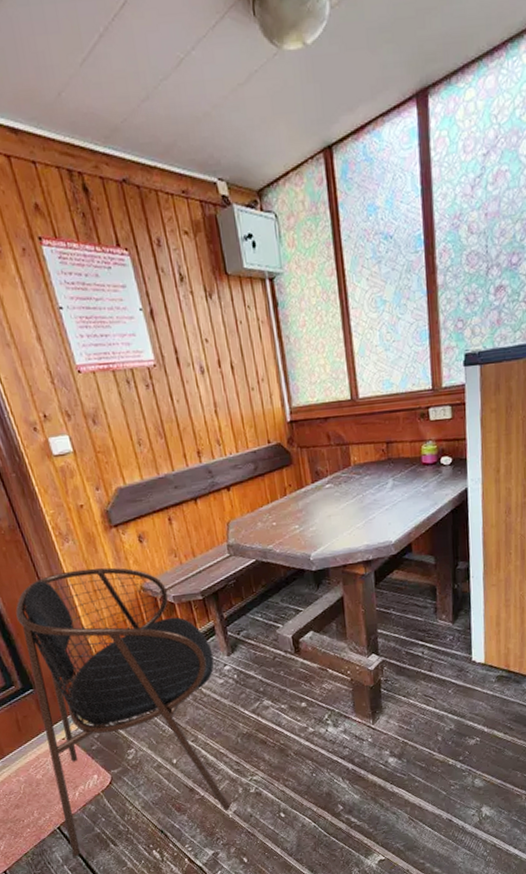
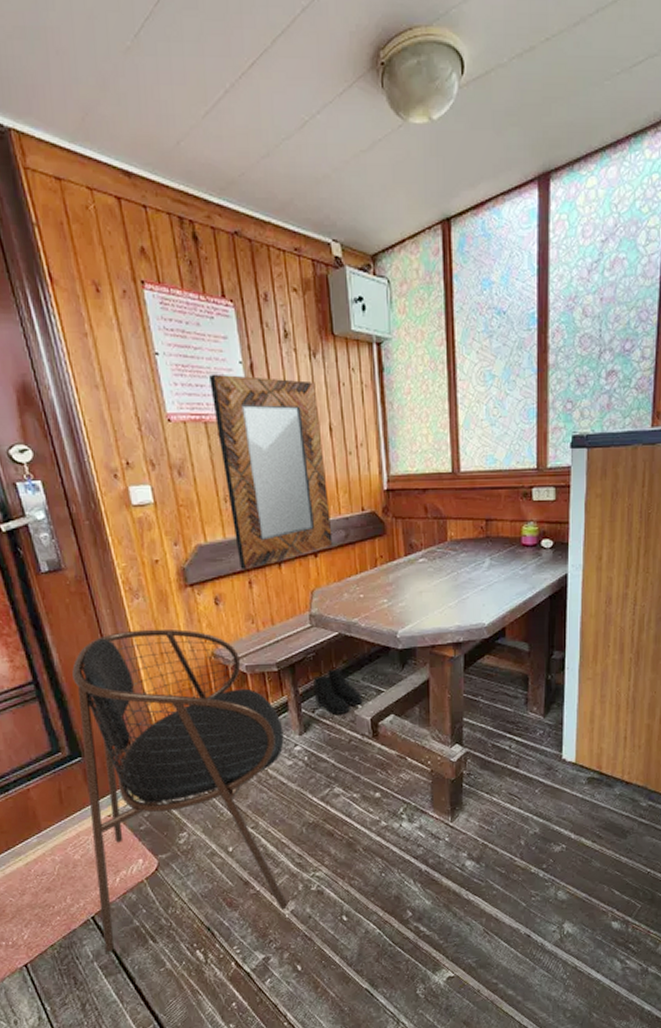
home mirror: none [111,322,244,508] -> present [208,373,333,571]
boots: none [235,593,283,635] -> present [312,668,363,714]

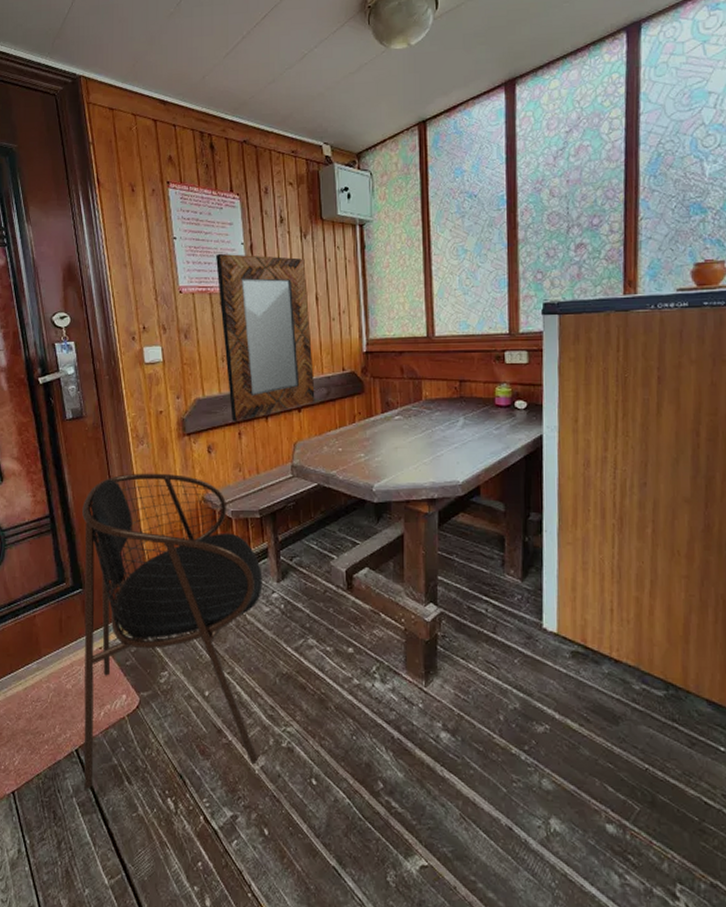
boots: present [312,668,363,714] -> none [291,518,338,564]

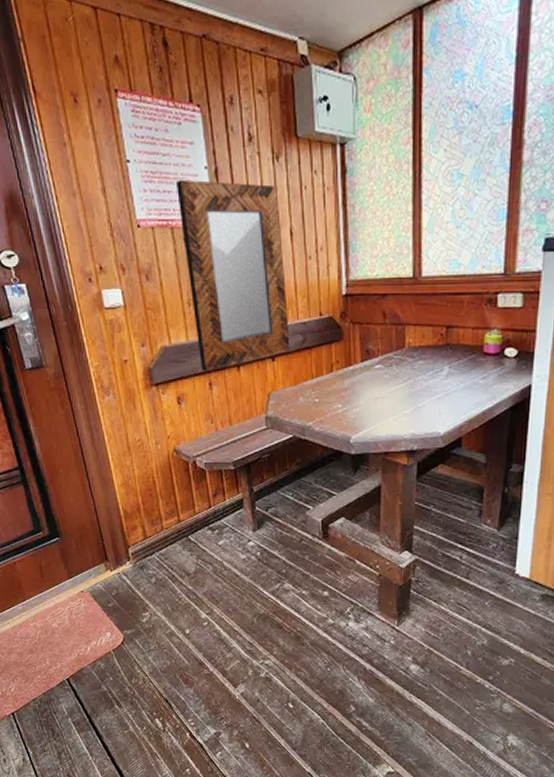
dining chair: present [82,473,263,790] -> none [51,424,239,712]

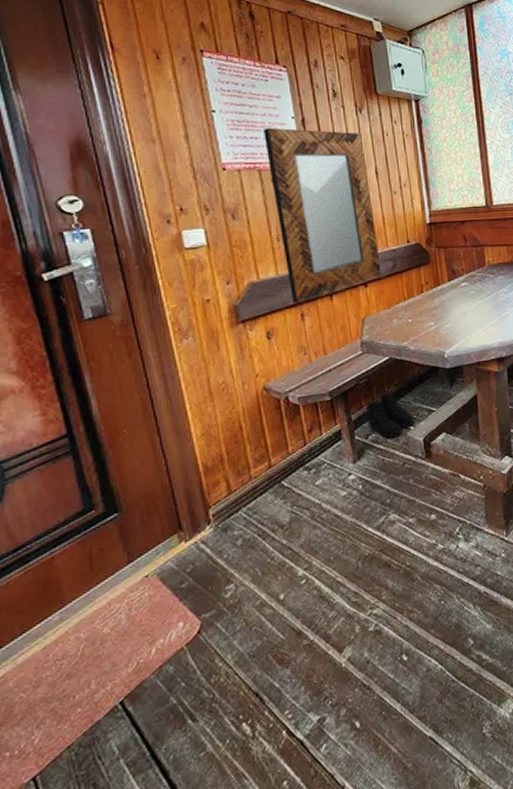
boots: none [266,470,314,514] -> present [365,392,415,439]

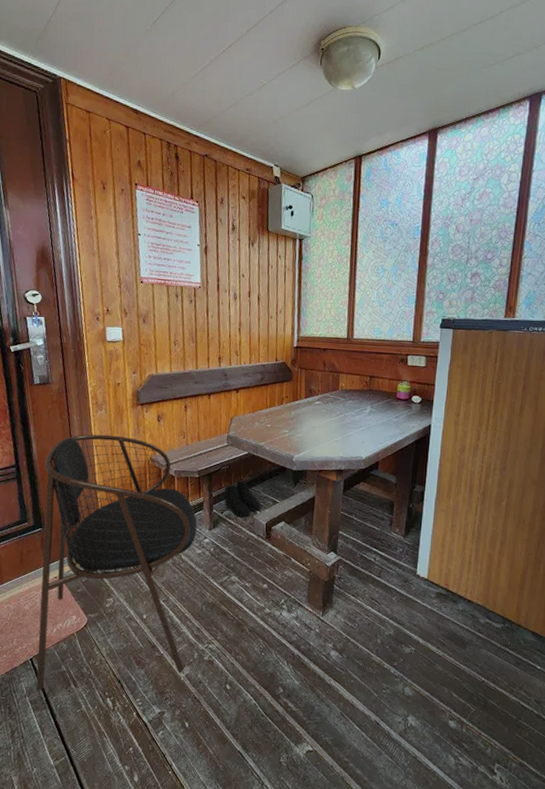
dining chair: none [112,366,343,745] -> present [36,434,197,691]
home mirror: present [262,127,382,304] -> none [174,251,252,397]

